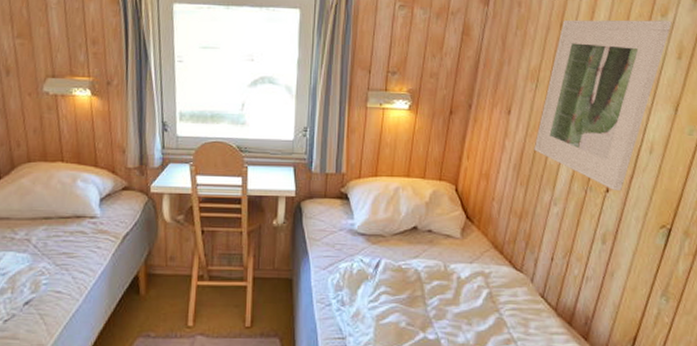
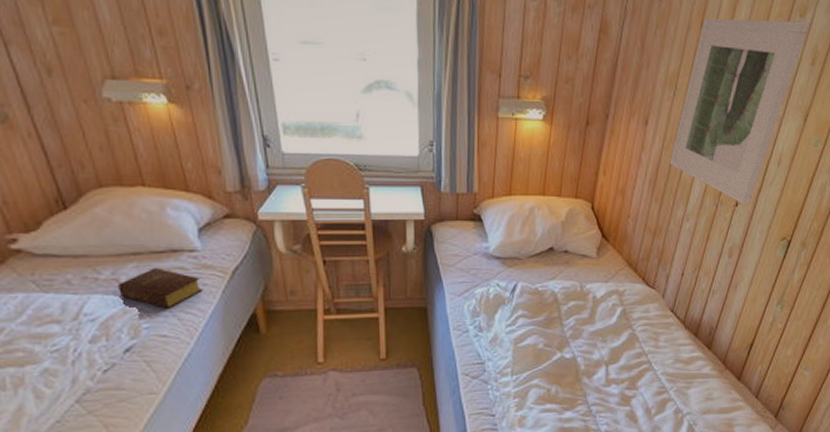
bible: none [28,231,97,267] -> present [118,268,203,308]

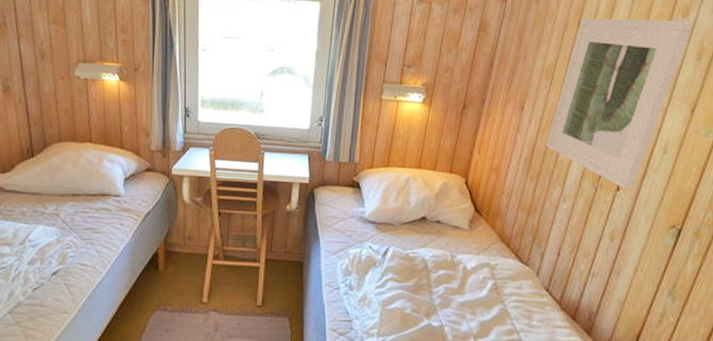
bible: present [118,268,203,308] -> none [57,208,120,242]

